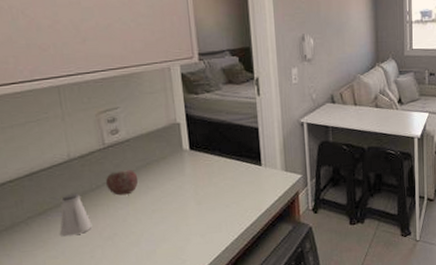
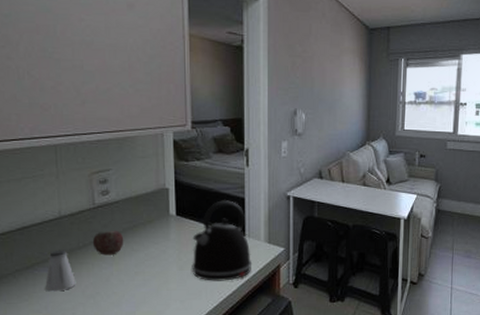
kettle: none [208,131,271,214] -> present [192,200,252,281]

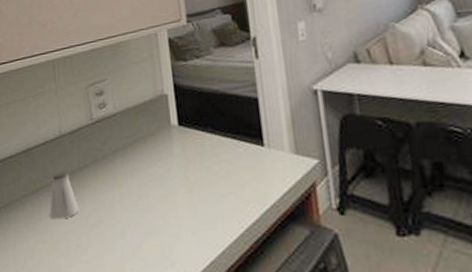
apple: present [92,230,124,255] -> none [92,147,125,177]
kettle: present [192,200,252,281] -> none [199,102,278,206]

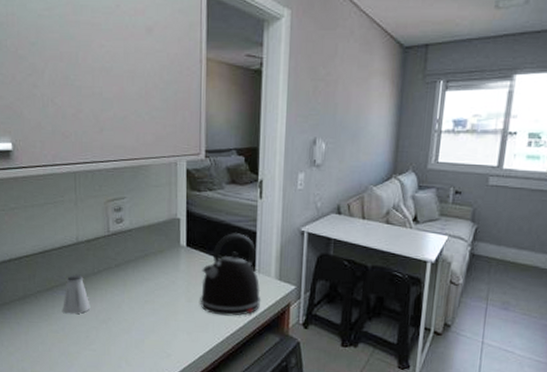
kettle: none [199,102,278,206] -> present [200,233,261,317]

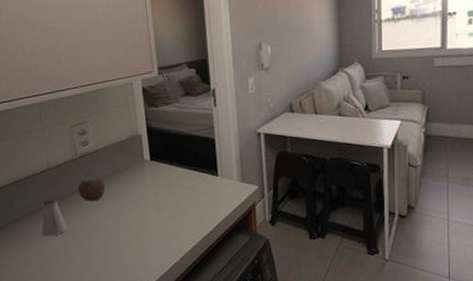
apple: none [106,258,136,283] -> present [77,177,106,202]
kettle: present [200,233,261,317] -> none [167,142,227,222]

